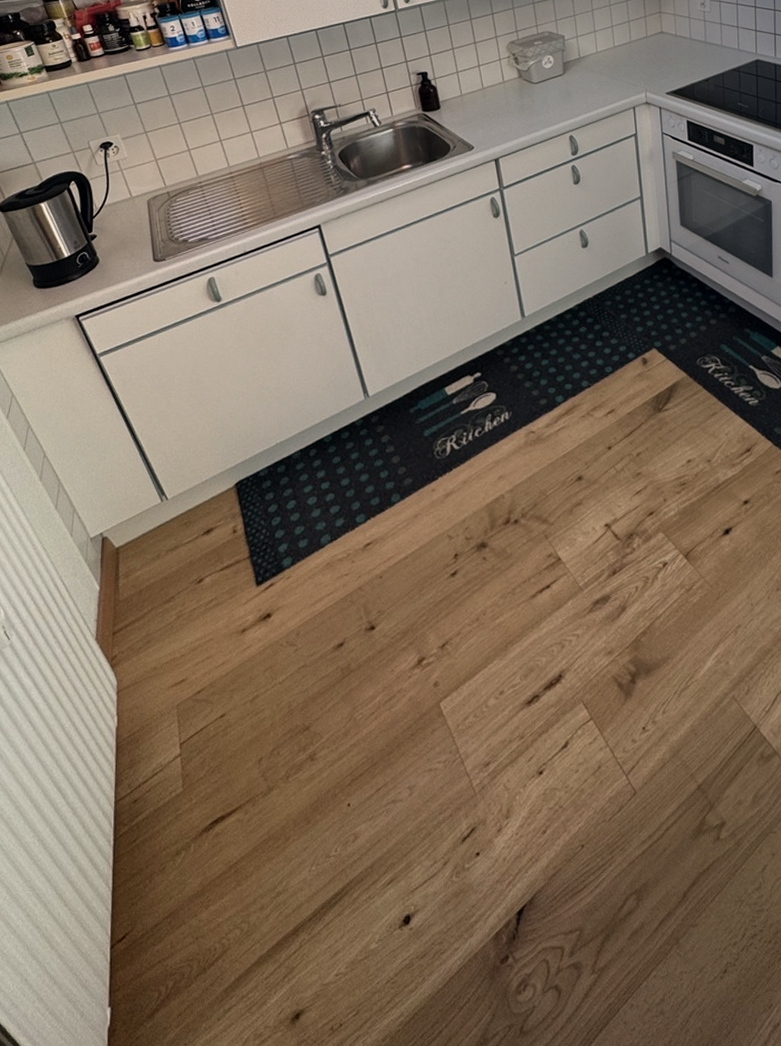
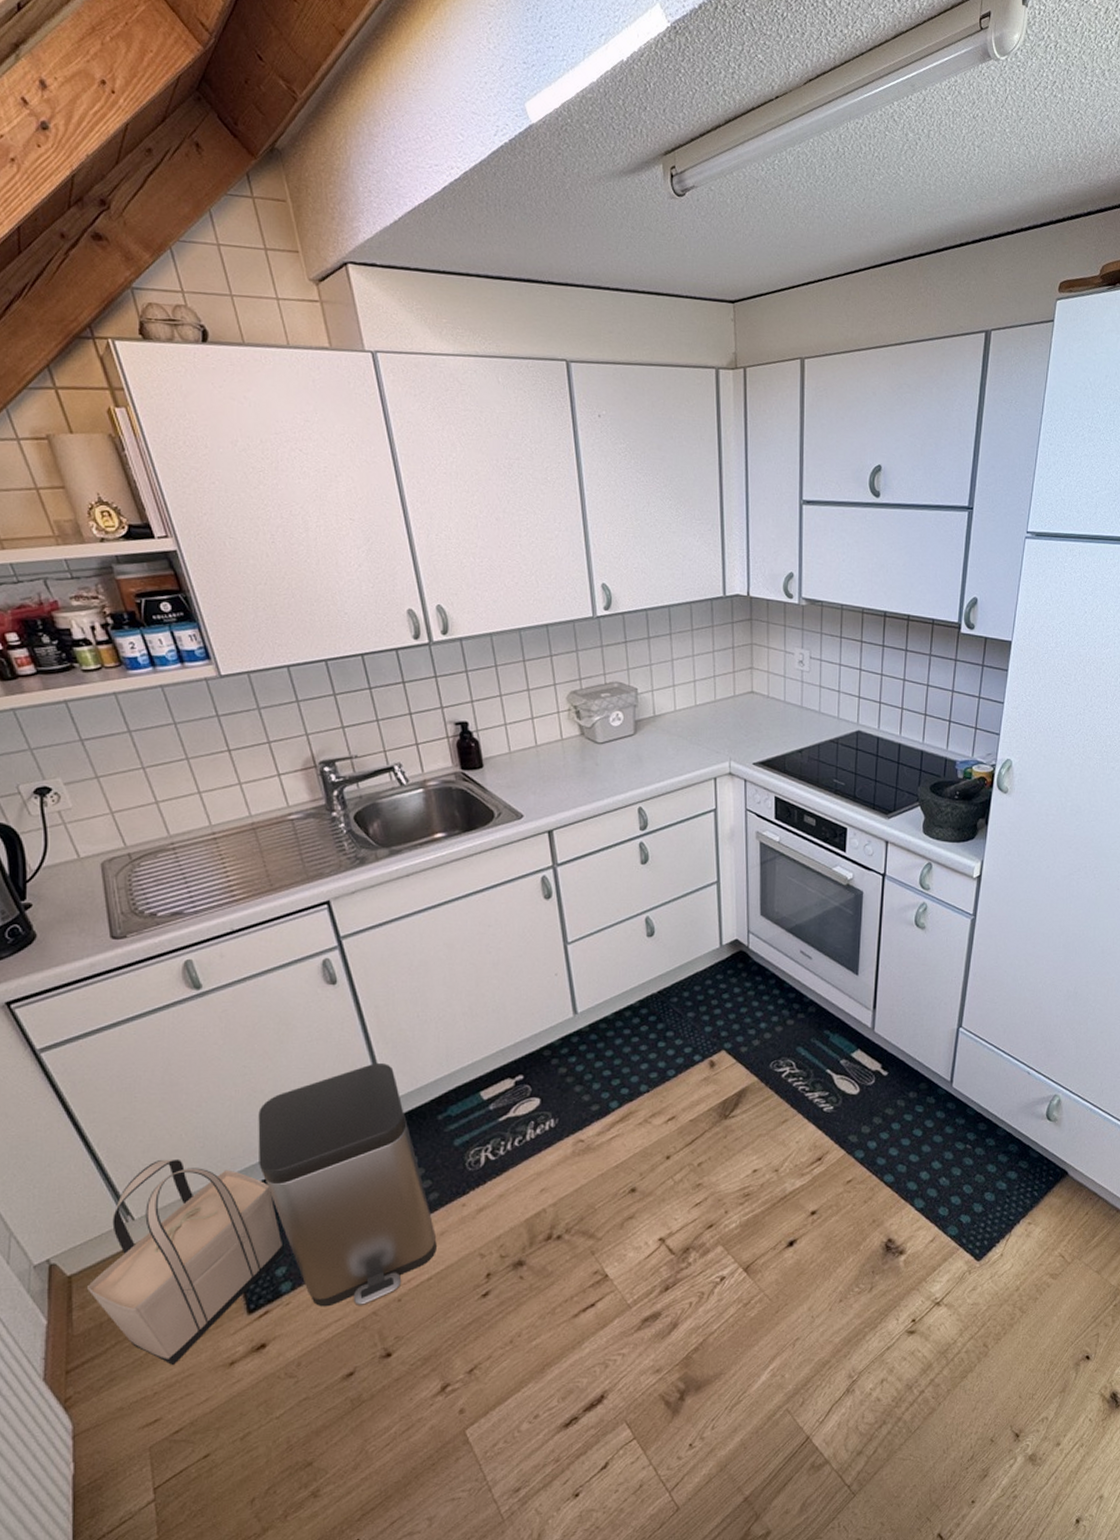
shopping bag: none [131,446,285,630] -> present [87,1158,284,1365]
pedal bin: none [264,362,411,582] -> present [258,1062,437,1307]

